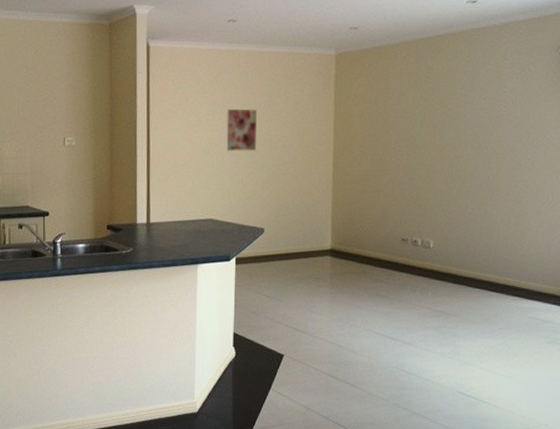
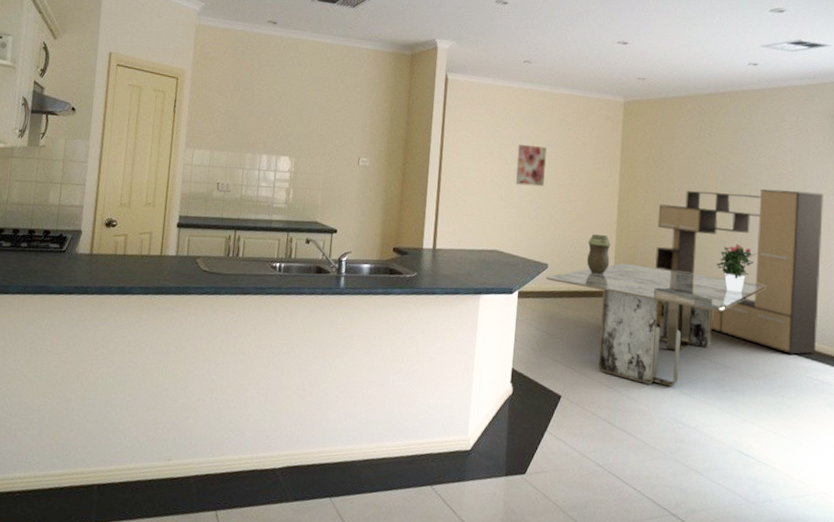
dining table: none [262,221,488,337] -> present [545,263,767,387]
decorative urn: none [303,194,327,234] -> present [586,234,611,274]
media console: none [372,132,546,297] -> present [655,189,823,355]
potted flower: none [435,192,478,241] -> present [716,244,757,293]

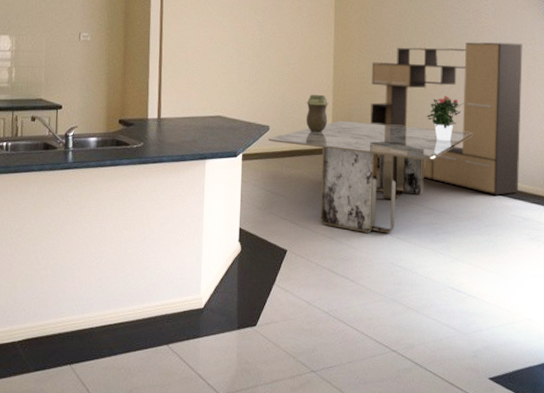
wall art: present [515,145,546,187] -> none [235,12,263,52]

